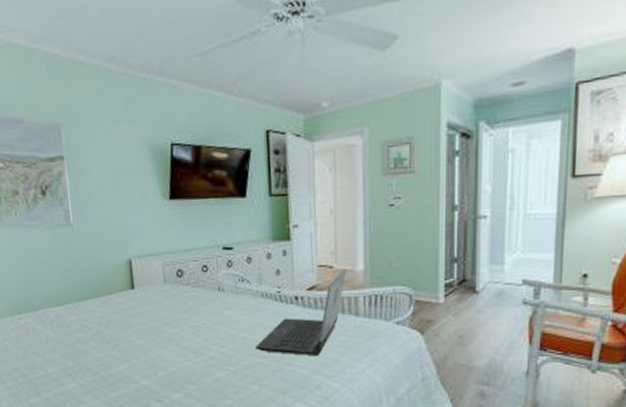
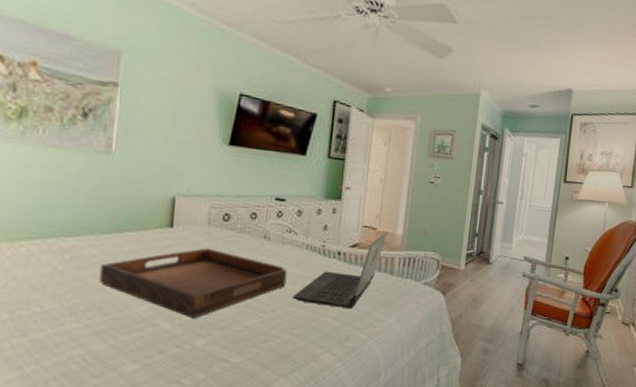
serving tray: none [82,306,247,374] -> present [99,248,287,318]

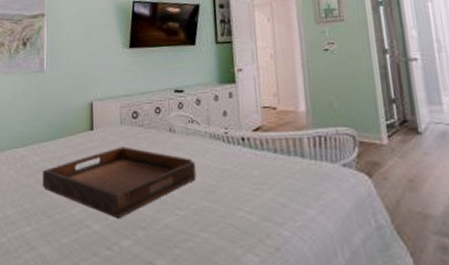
laptop computer: present [292,232,388,309] -> none [204,110,290,201]

